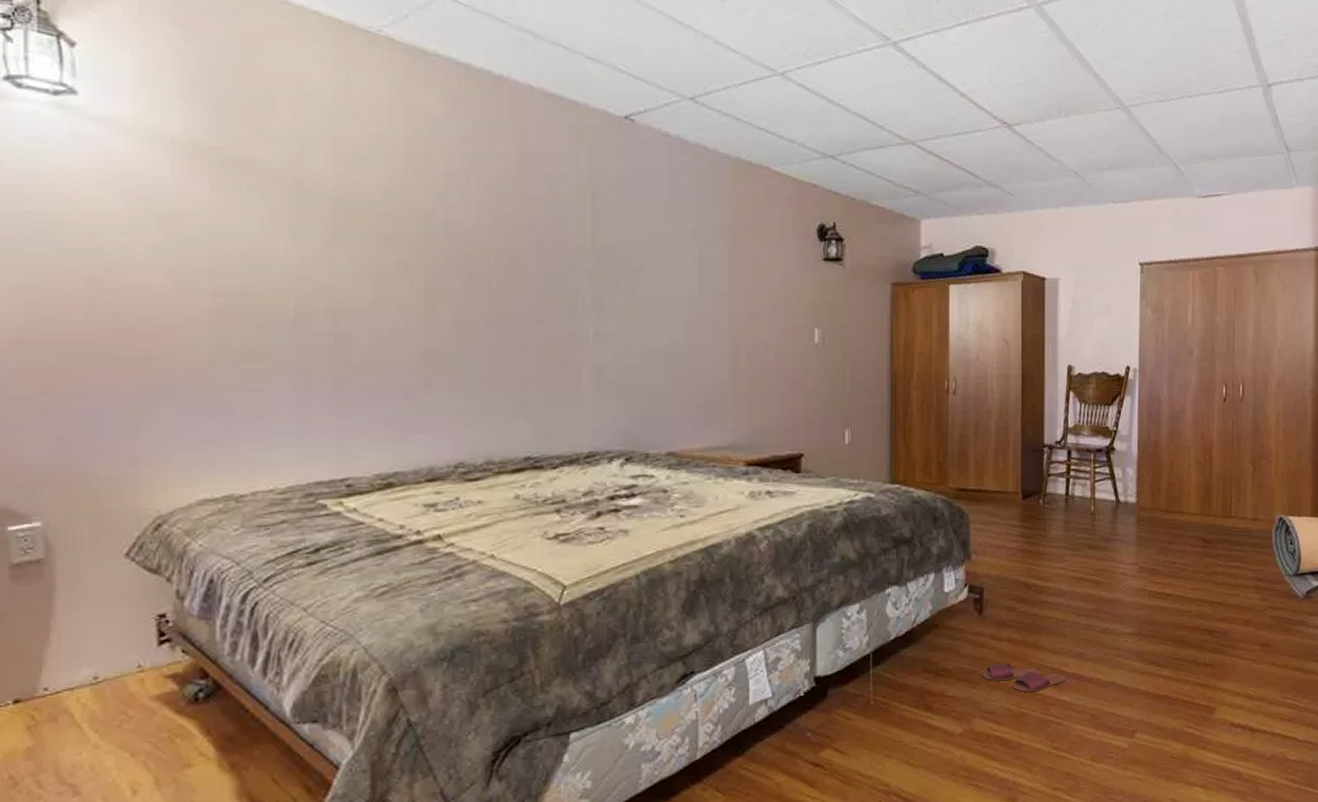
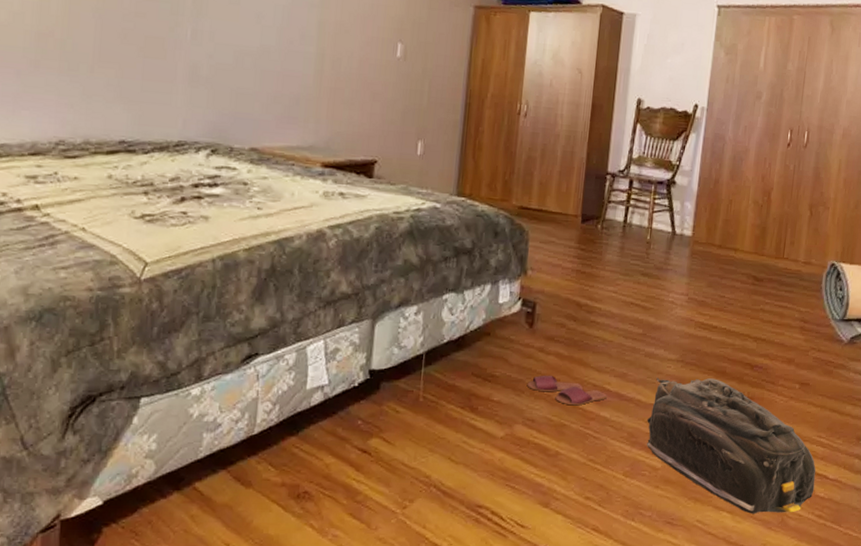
duffel bag: none [1109,648,1285,786] -> present [647,378,816,514]

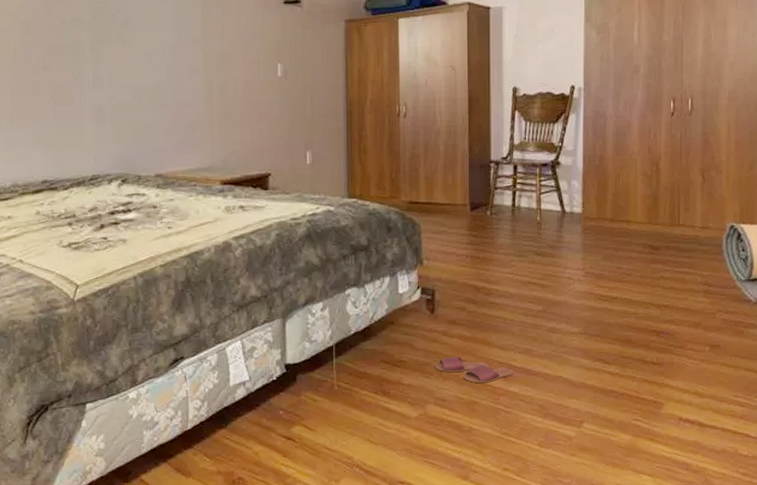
duffel bag: present [647,378,816,514] -> none [556,347,737,476]

